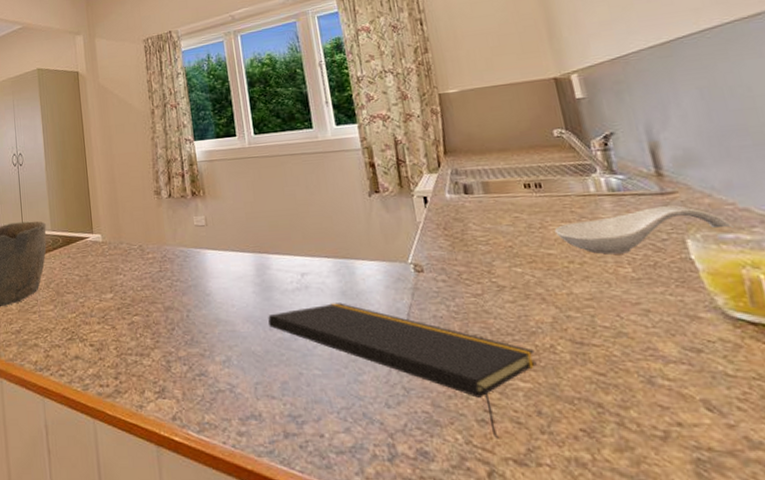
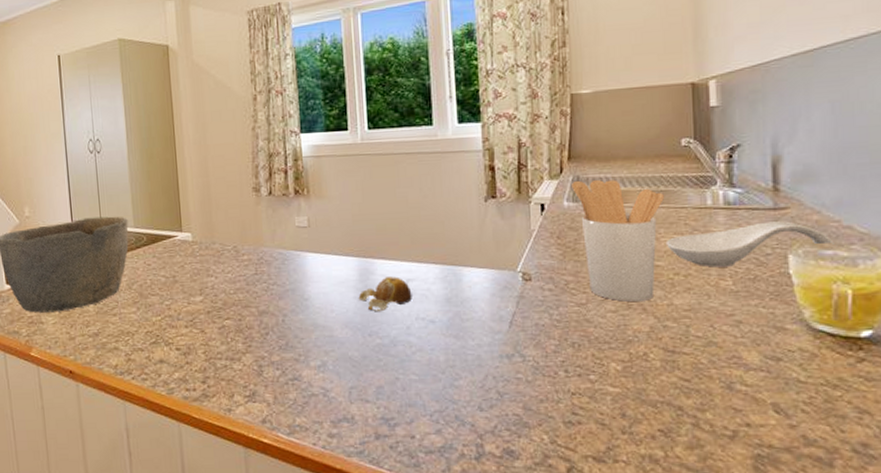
fruit: none [257,271,309,306] -> present [358,277,412,312]
notepad: present [268,303,537,439] -> none [368,310,628,439]
utensil holder: none [451,171,552,292] -> present [572,179,664,302]

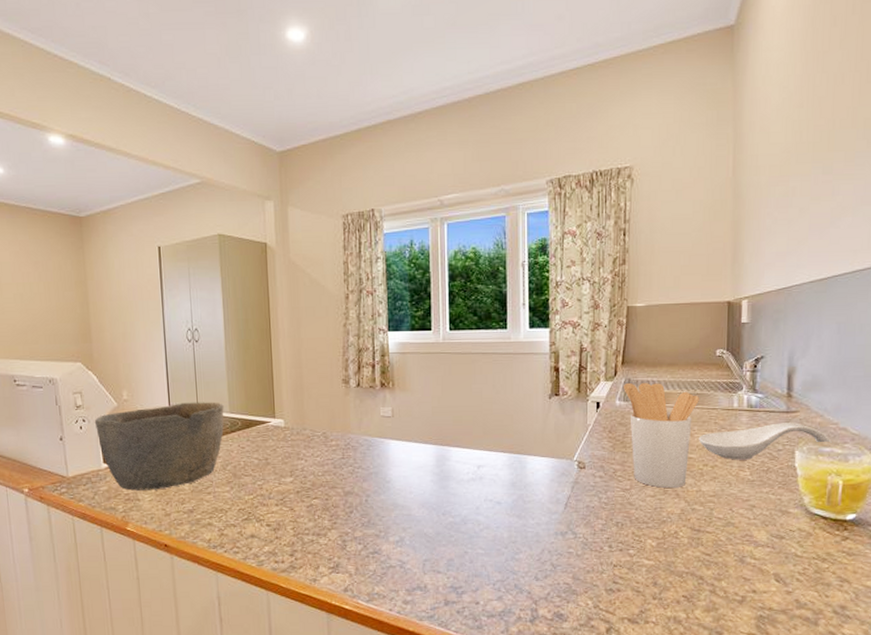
fruit: present [358,277,412,312] -> none [434,463,482,494]

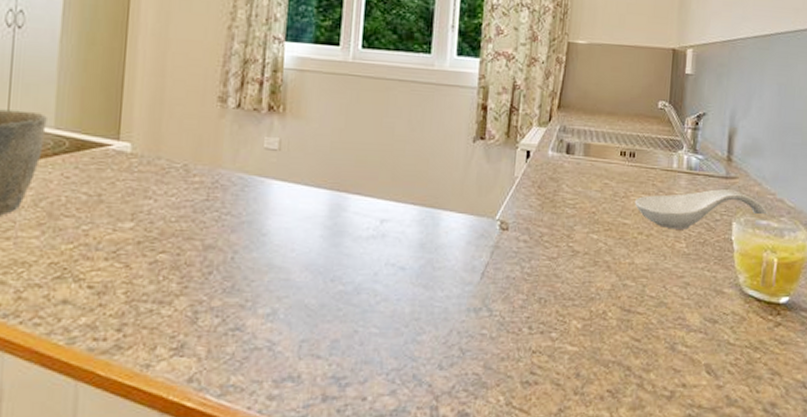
utensil holder: present [624,382,699,488] -> none [558,130,638,258]

